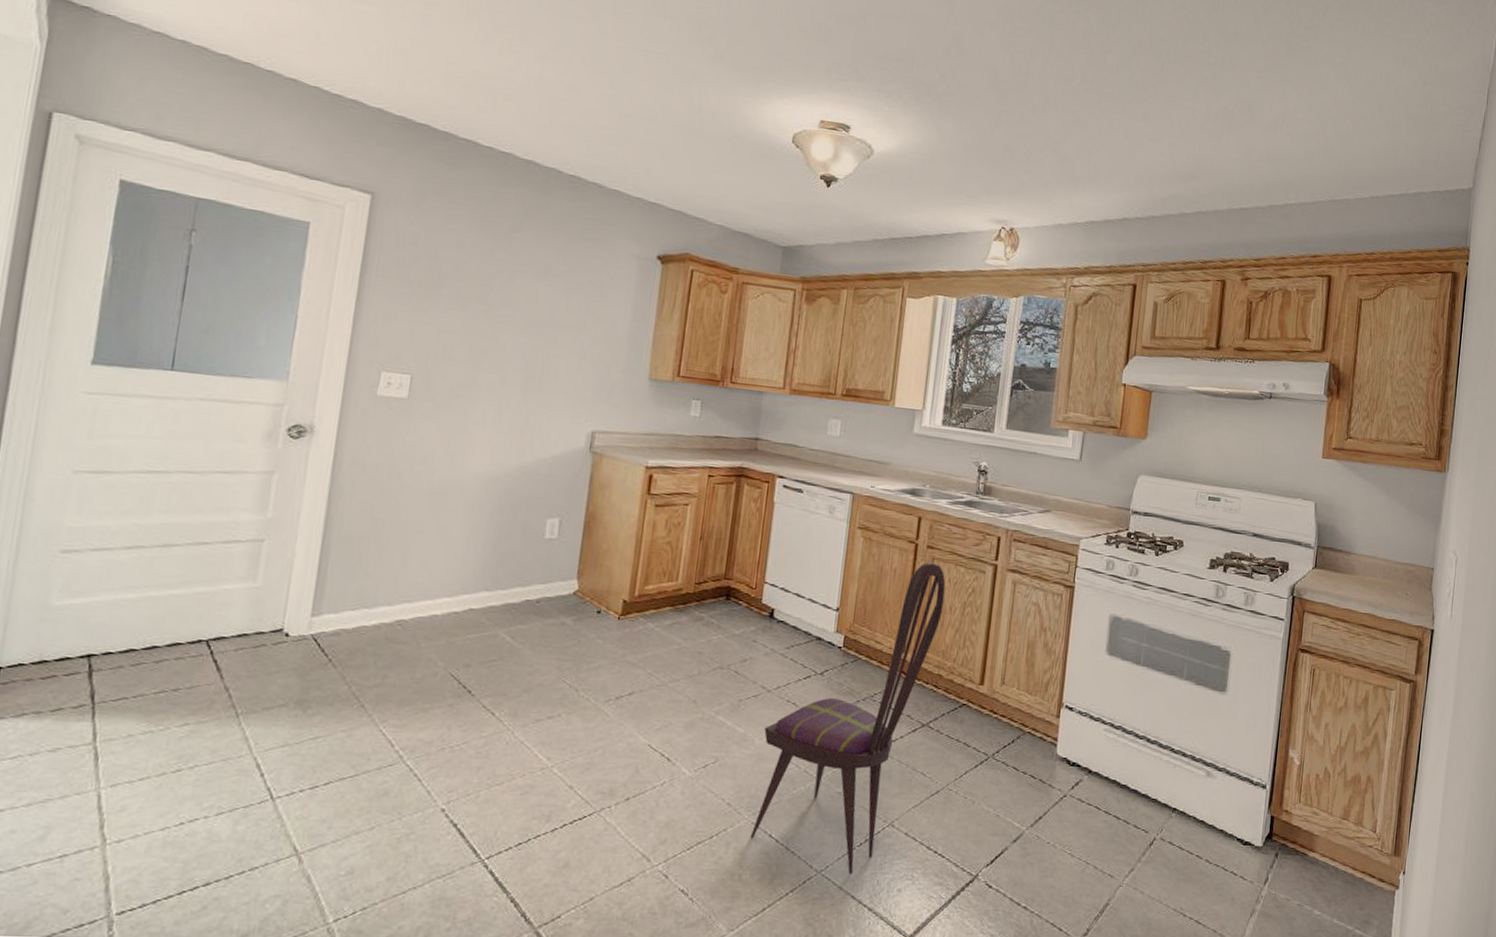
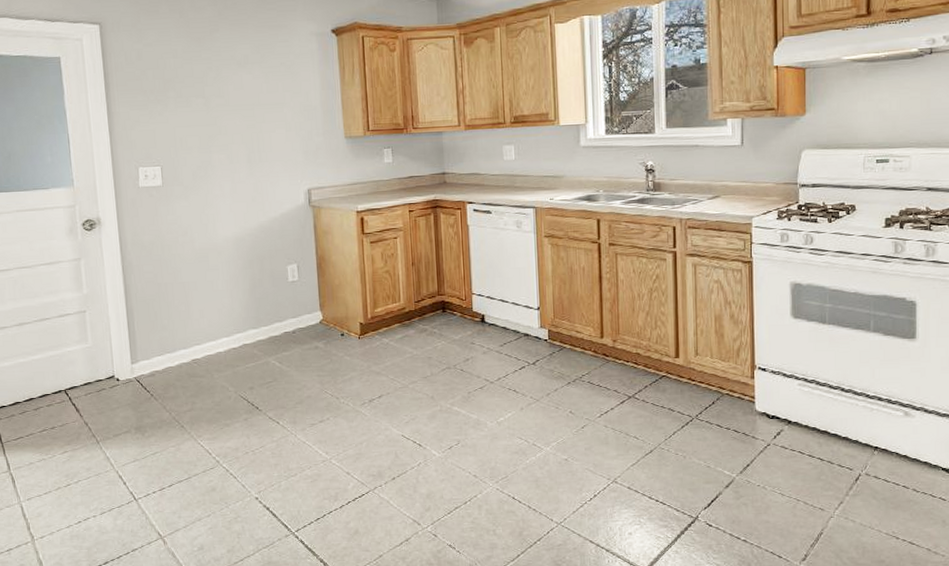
dining chair: present [750,561,946,874] -> none [494,257,632,523]

